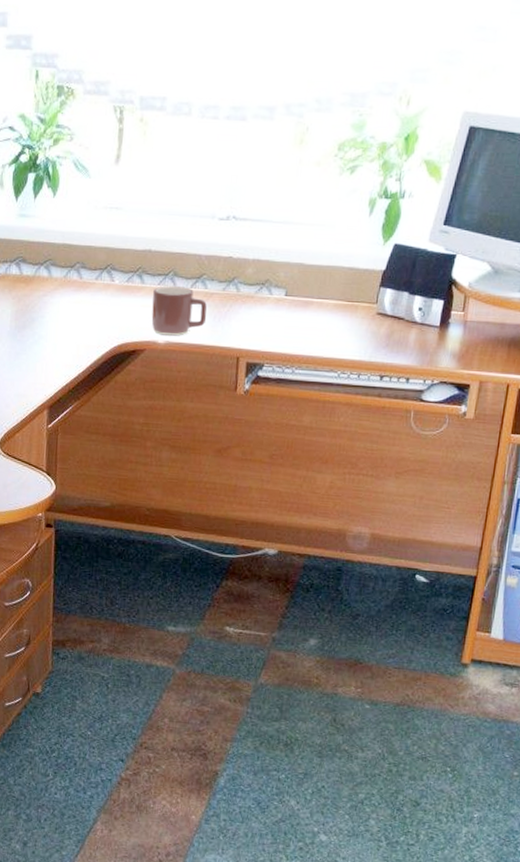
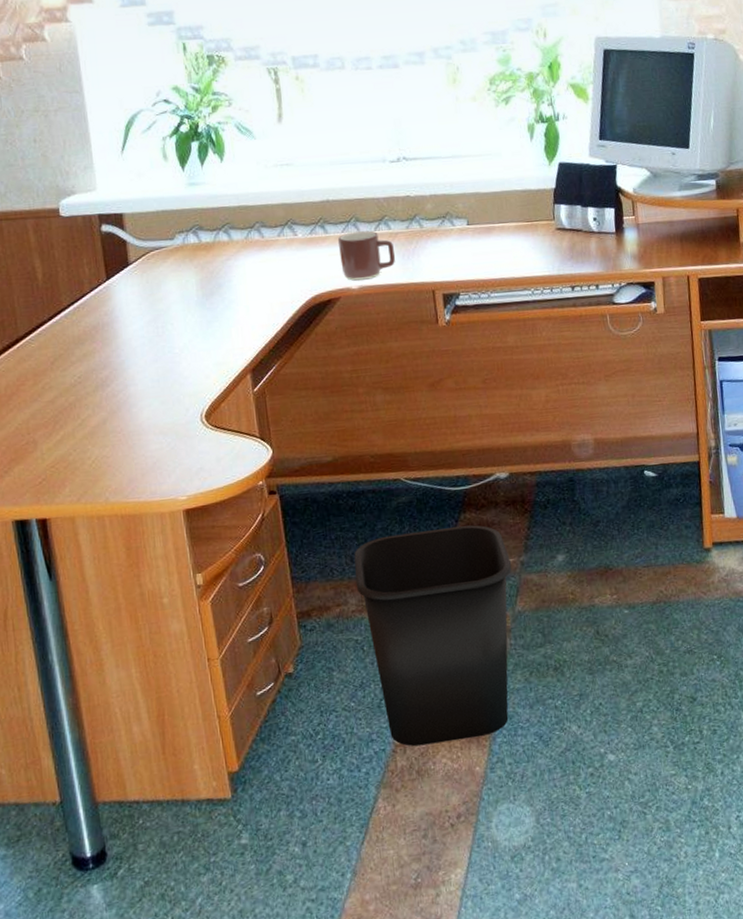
waste bin: none [111,587,263,789] -> present [354,525,511,746]

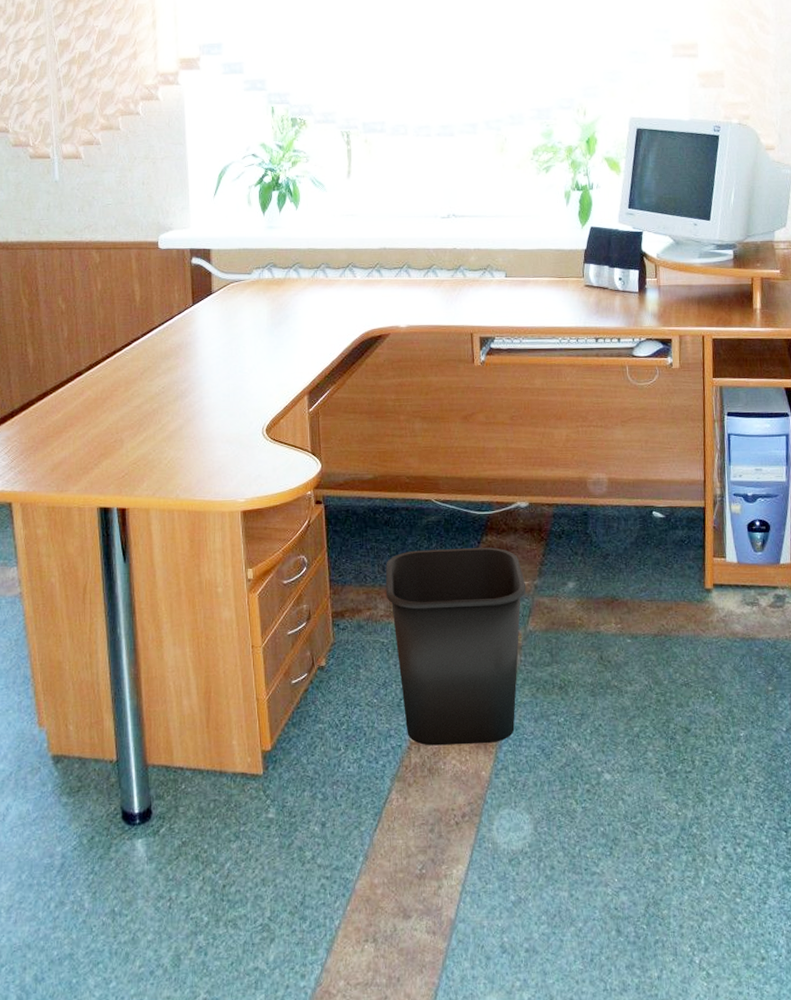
mug: present [337,231,396,281] -> none [390,277,441,321]

